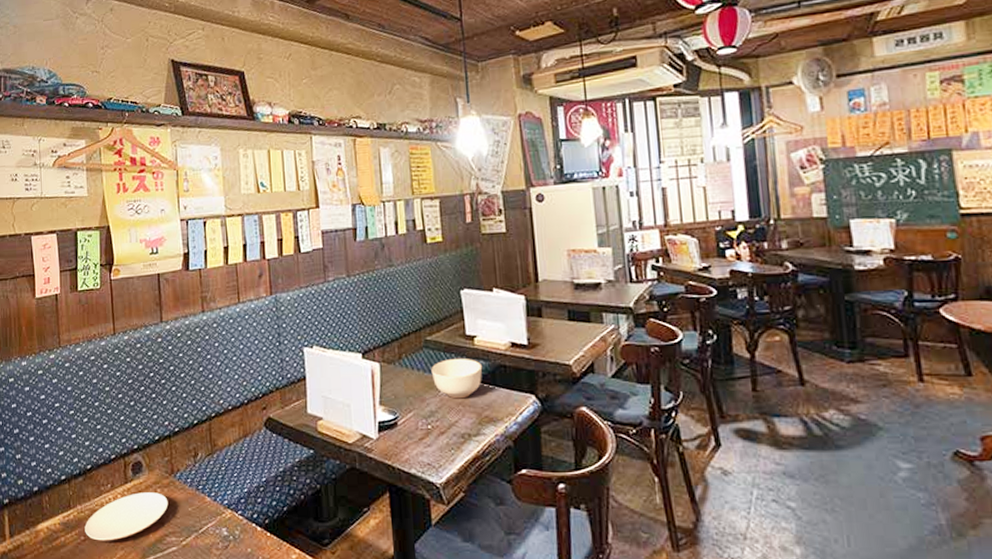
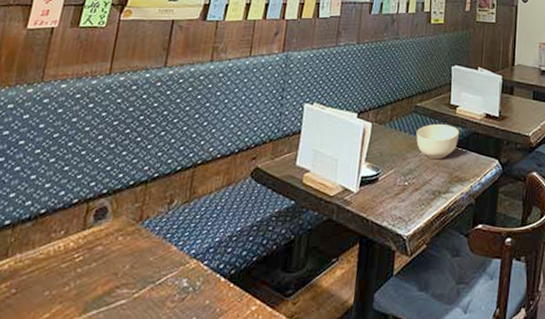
plate: present [85,492,168,541] -> none [18,240,129,294]

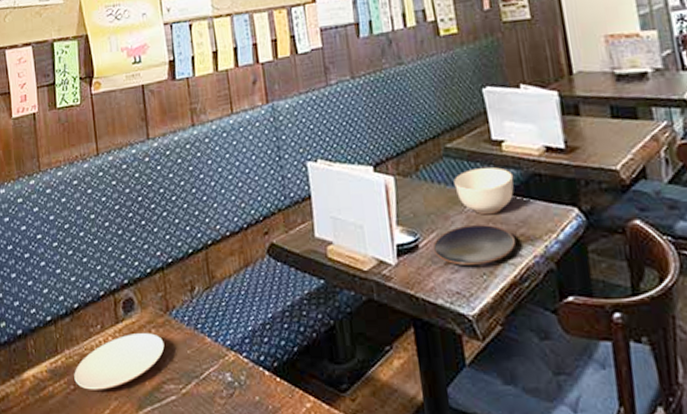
plate: none [18,240,129,294] -> present [74,333,165,390]
plate: none [388,165,451,197] -> present [432,224,516,265]

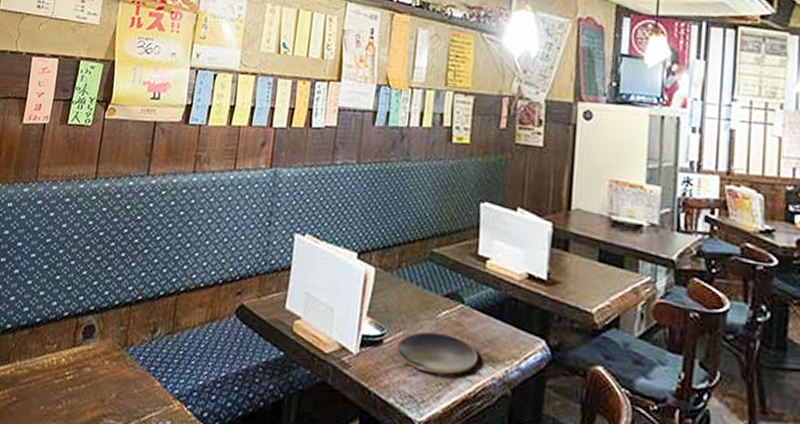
plate: present [74,333,165,390] -> none [18,360,115,410]
bowl: present [453,166,514,215] -> none [431,278,491,328]

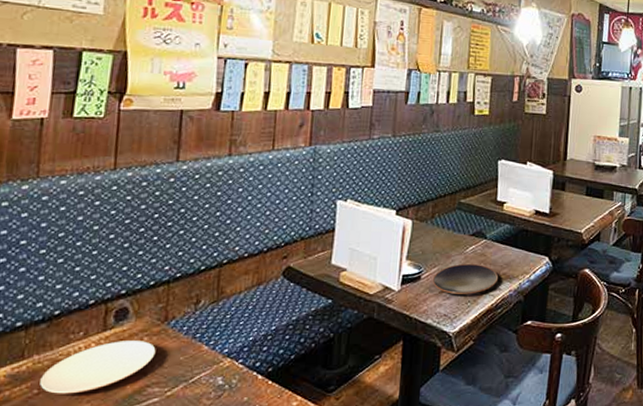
plate: none [18,360,115,410] -> present [40,341,156,394]

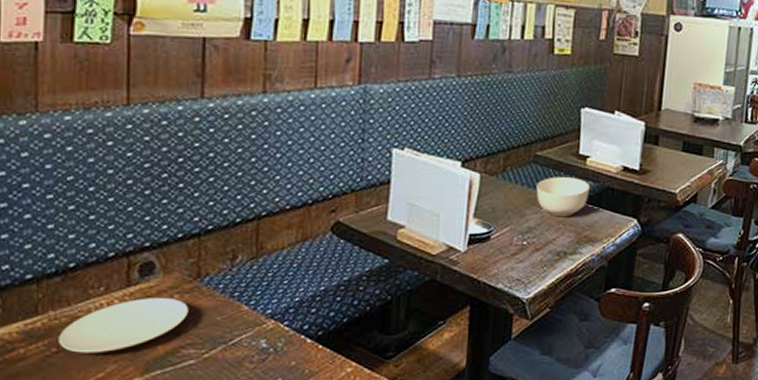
plate: present [432,263,499,294] -> none [503,223,580,258]
bowl: none [460,220,508,257] -> present [536,176,591,218]

